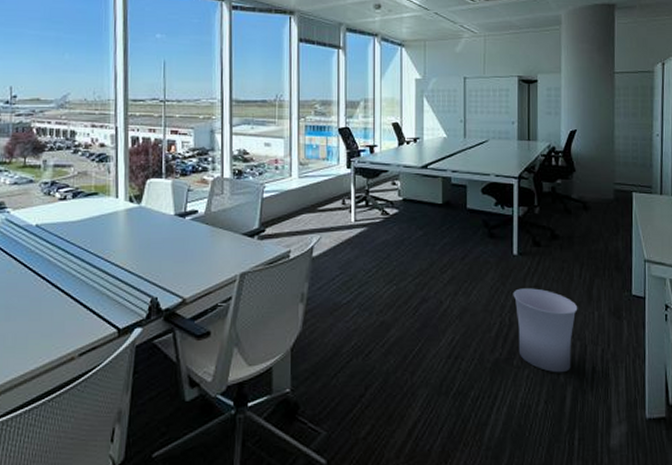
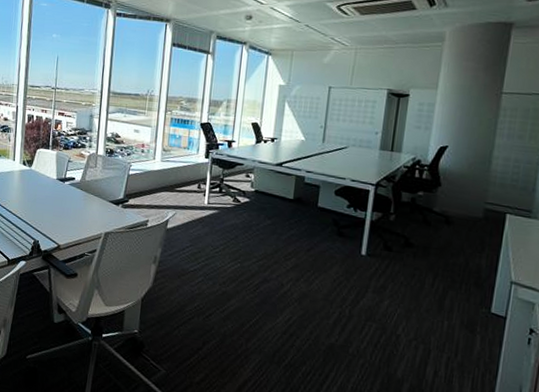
waste bin: present [513,288,578,373] -> none [355,286,426,370]

